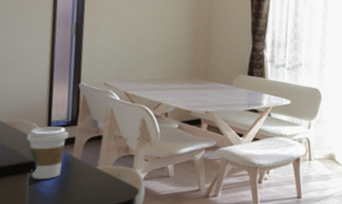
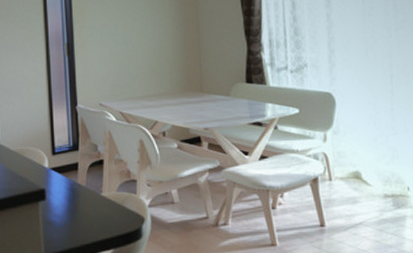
coffee cup: present [26,126,70,179] -> none [34,152,73,208]

